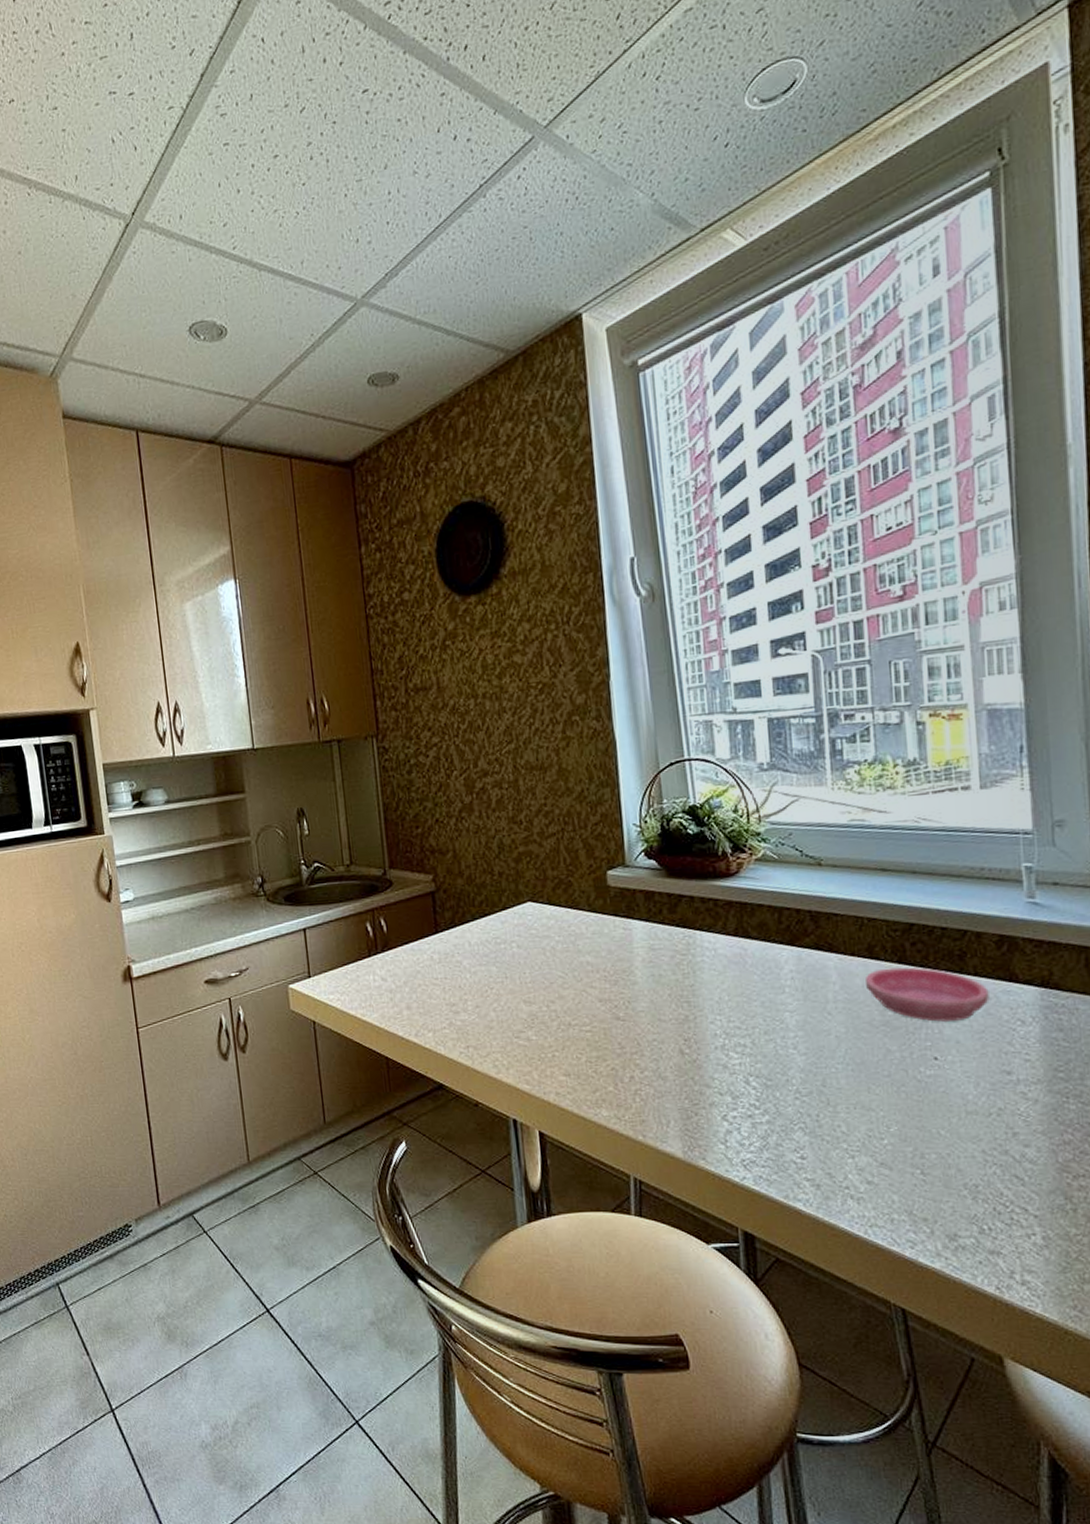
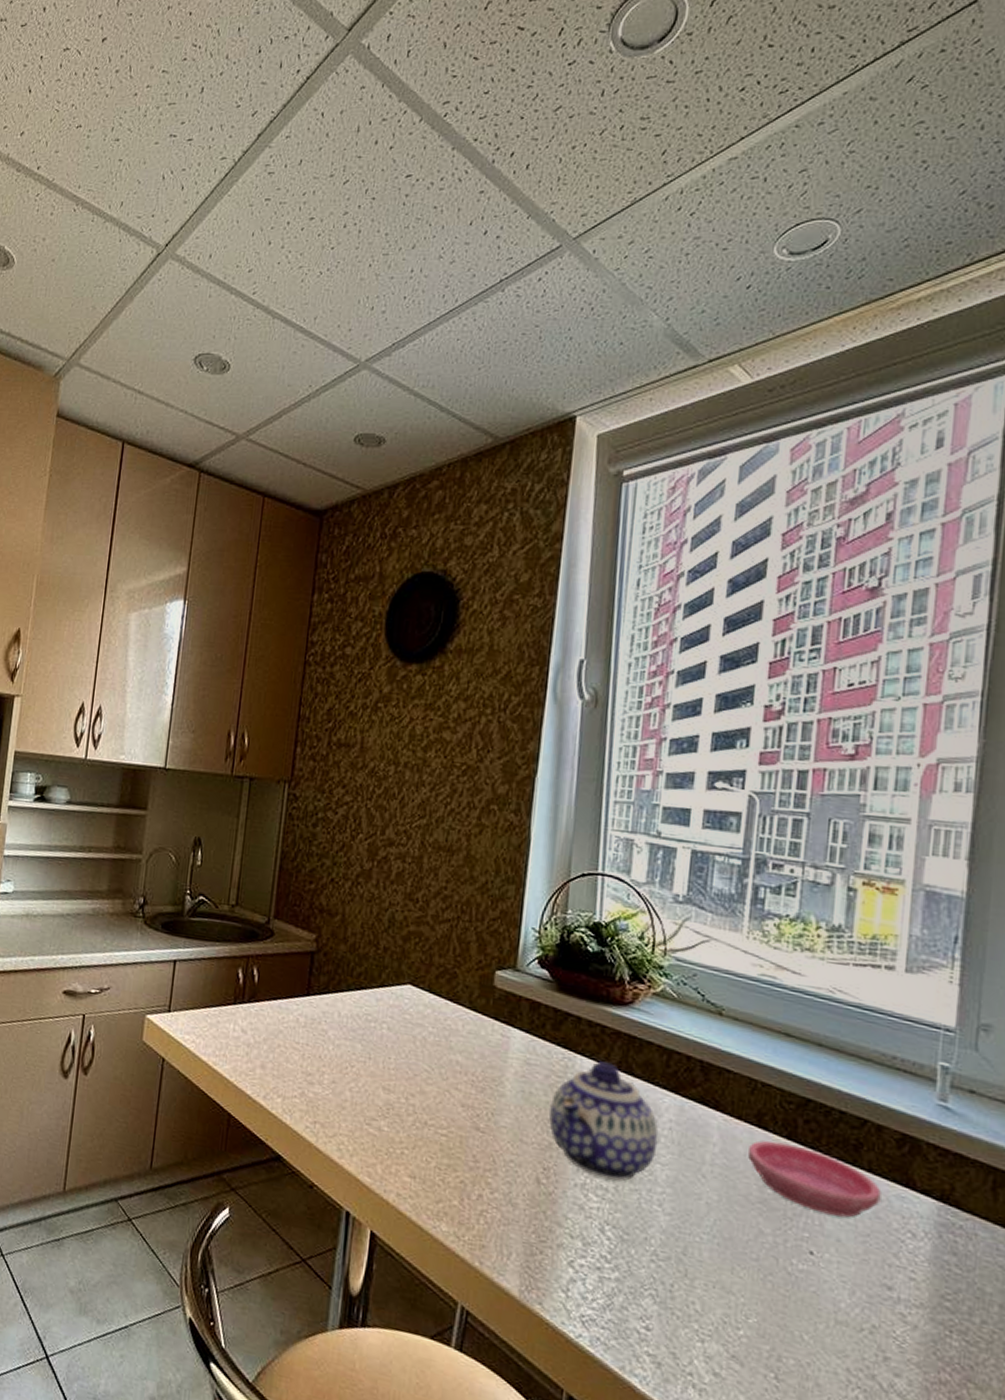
teapot: none [680,931,784,1037] -> present [549,1061,659,1181]

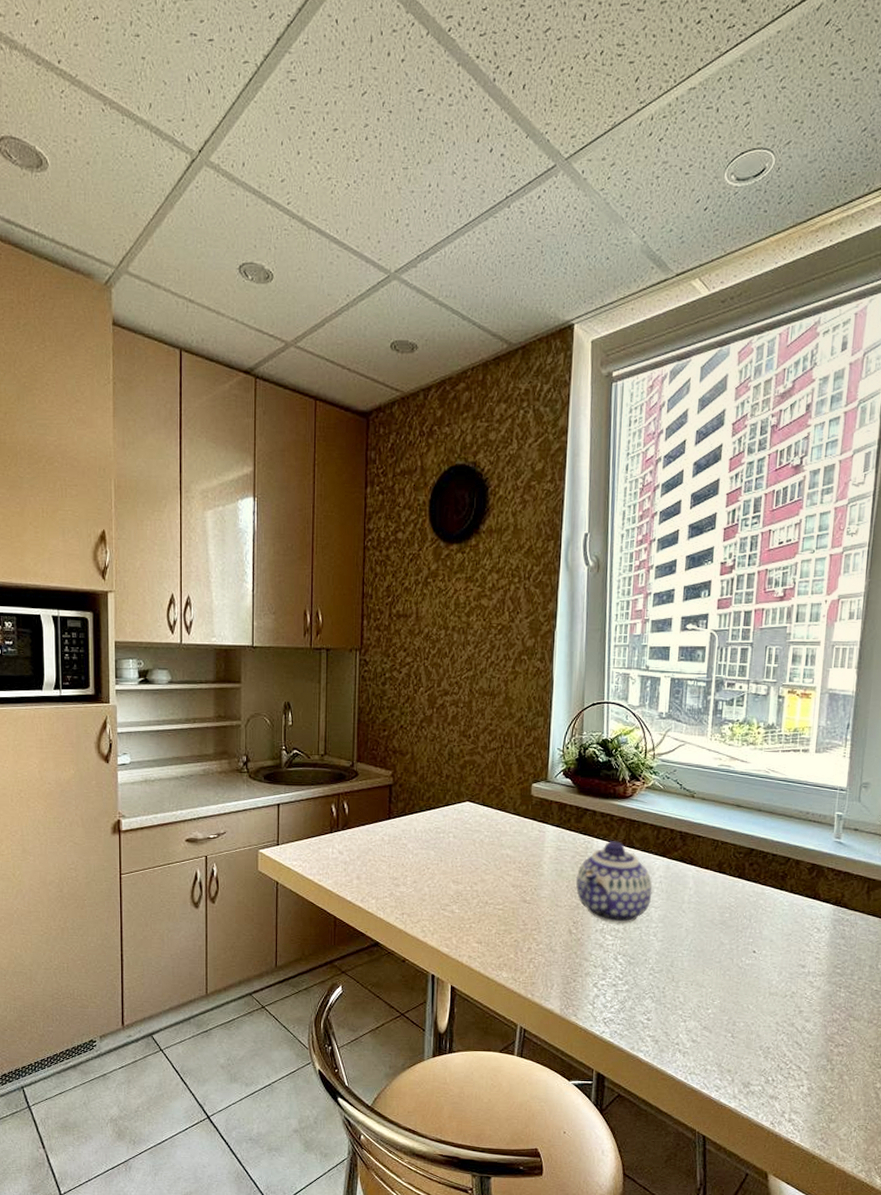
saucer: present [748,1140,881,1218] -> none [713,881,799,925]

